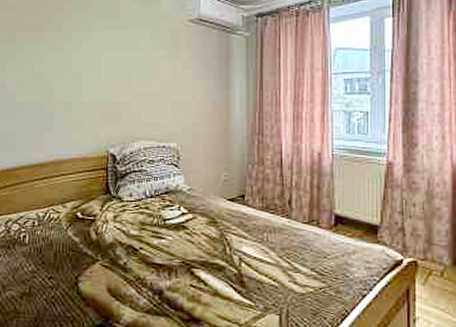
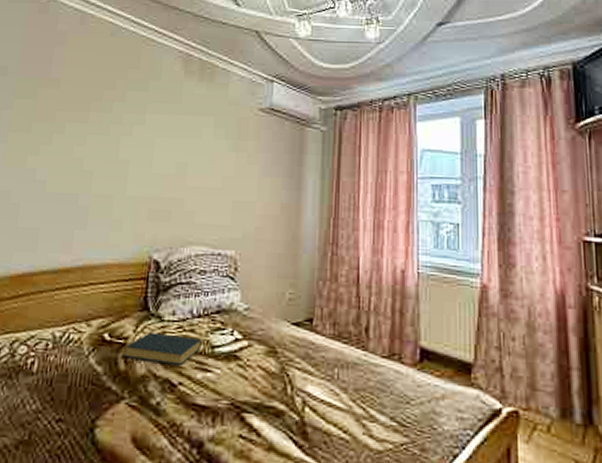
hardback book: none [94,210,155,236] -> present [123,332,202,367]

